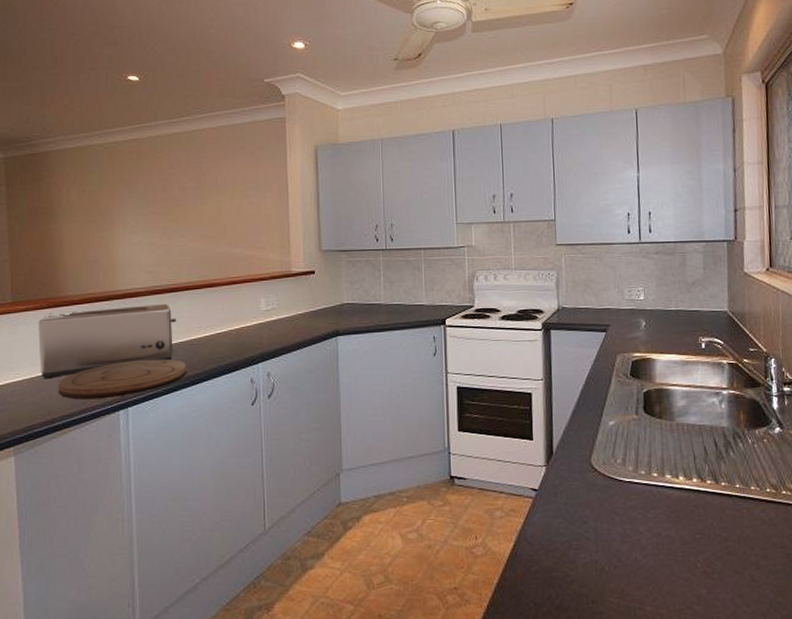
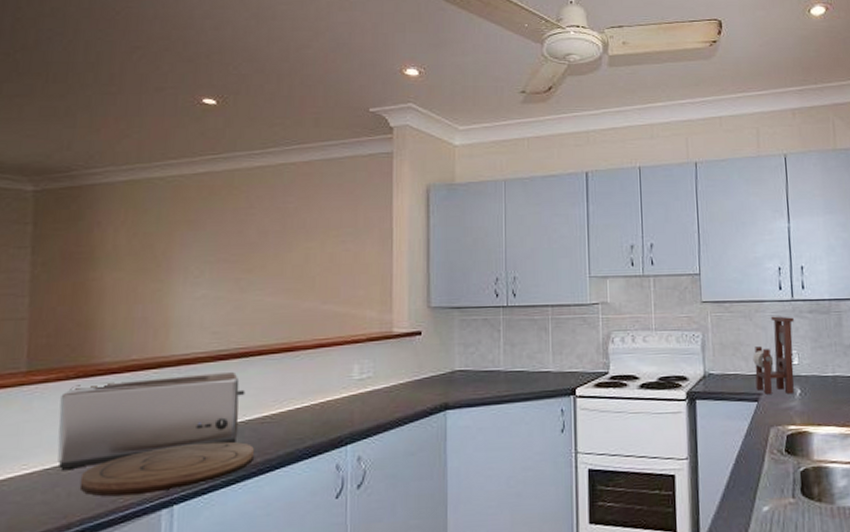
paper towel holder: none [602,257,641,327] -> present [753,316,794,396]

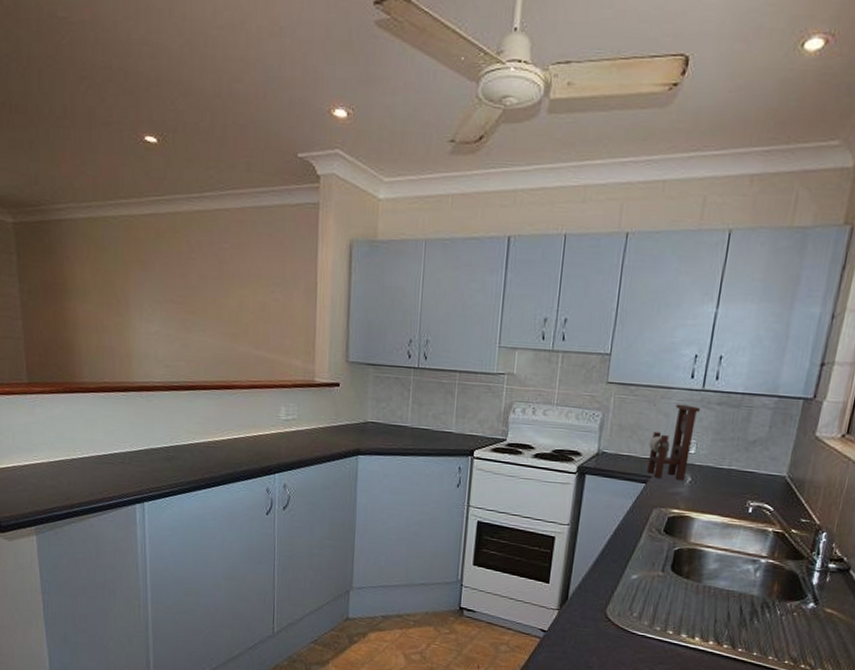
toaster: present [56,372,245,469] -> none [55,398,194,464]
cutting board: present [79,441,255,497] -> none [76,456,203,491]

